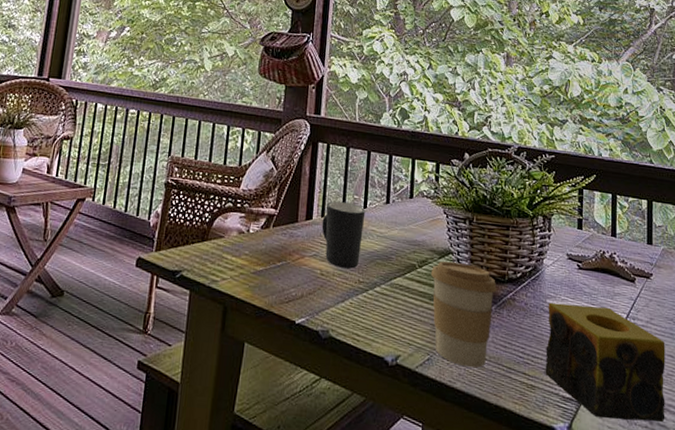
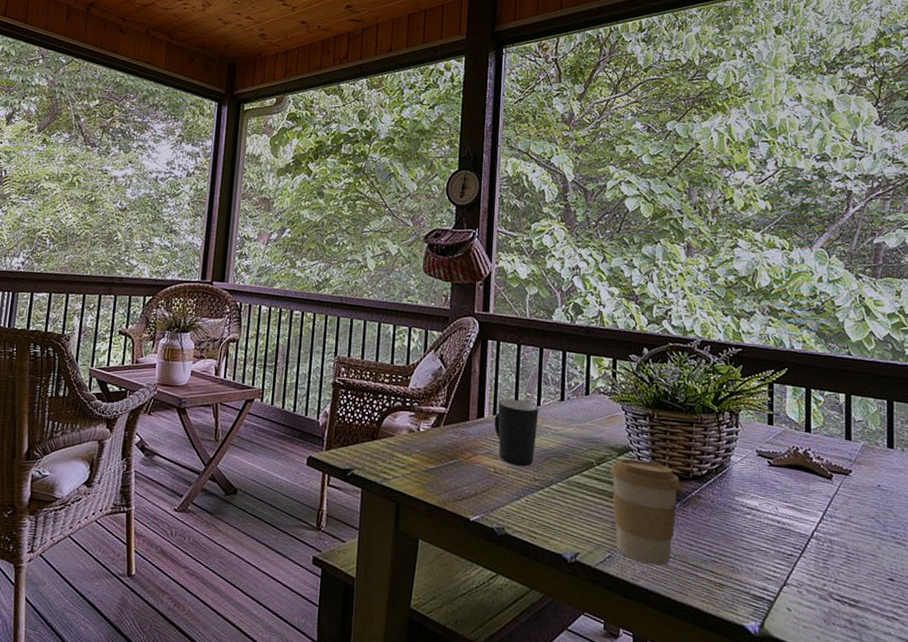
candle: present [545,302,665,422] -> none [734,500,867,622]

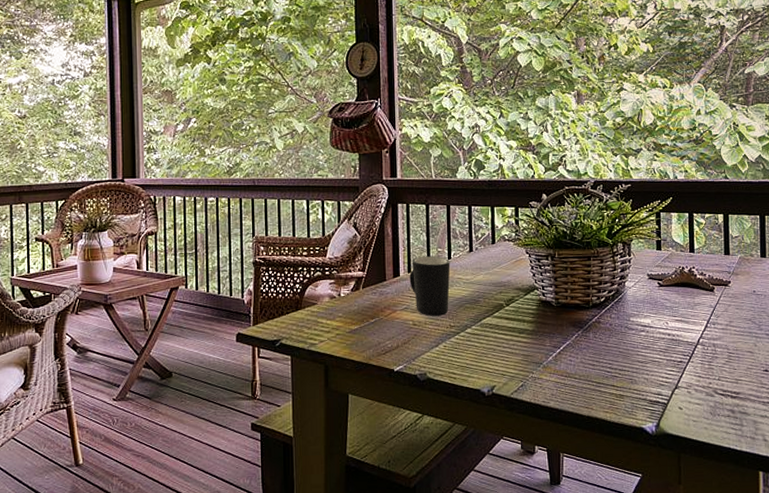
coffee cup: present [609,458,681,566] -> none [518,296,582,388]

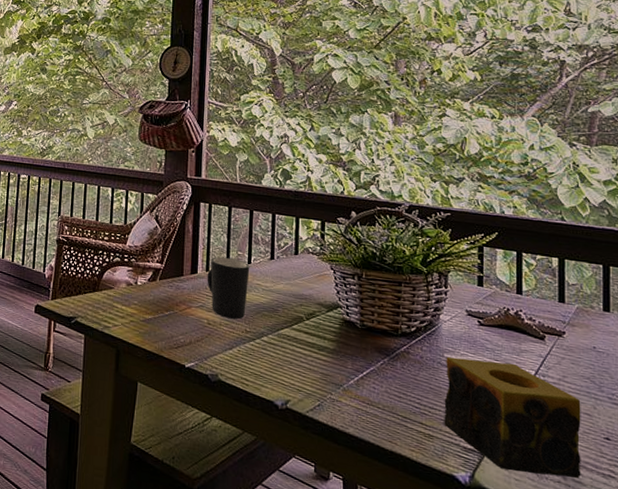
candle: none [632,317,746,414] -> present [444,356,581,478]

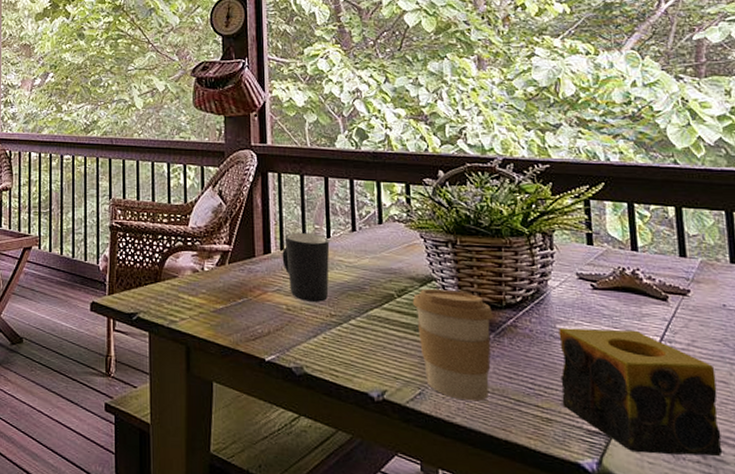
coffee cup: none [318,314,390,416] -> present [412,288,494,402]

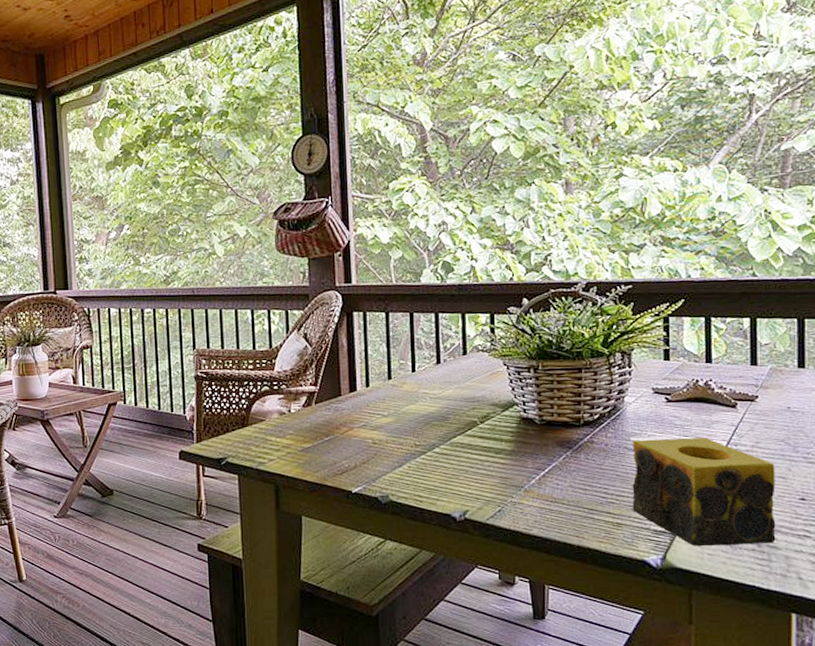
mug: present [282,232,330,302] -> none [367,368,415,434]
coffee cup: present [412,288,494,402] -> none [494,412,572,514]

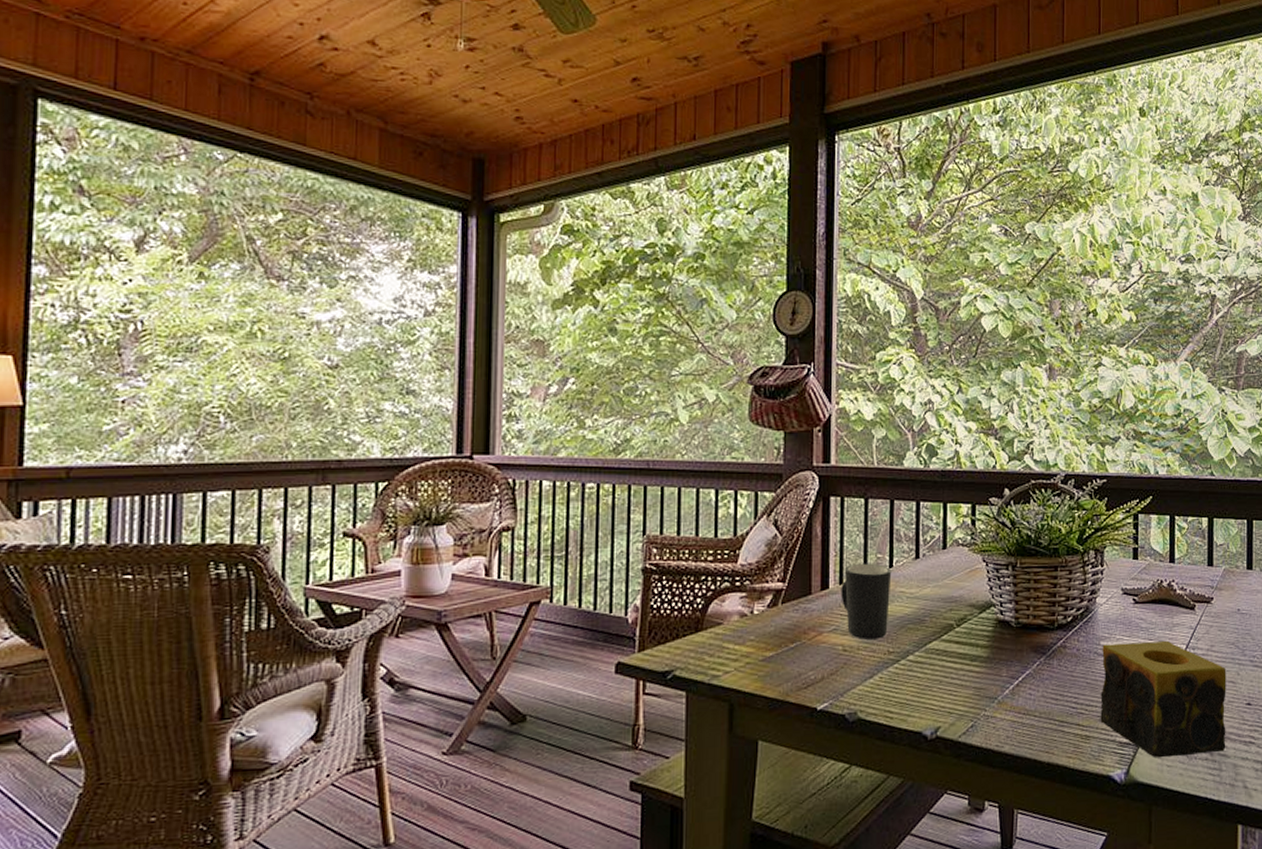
mug: none [367,368,415,434] -> present [841,563,892,640]

